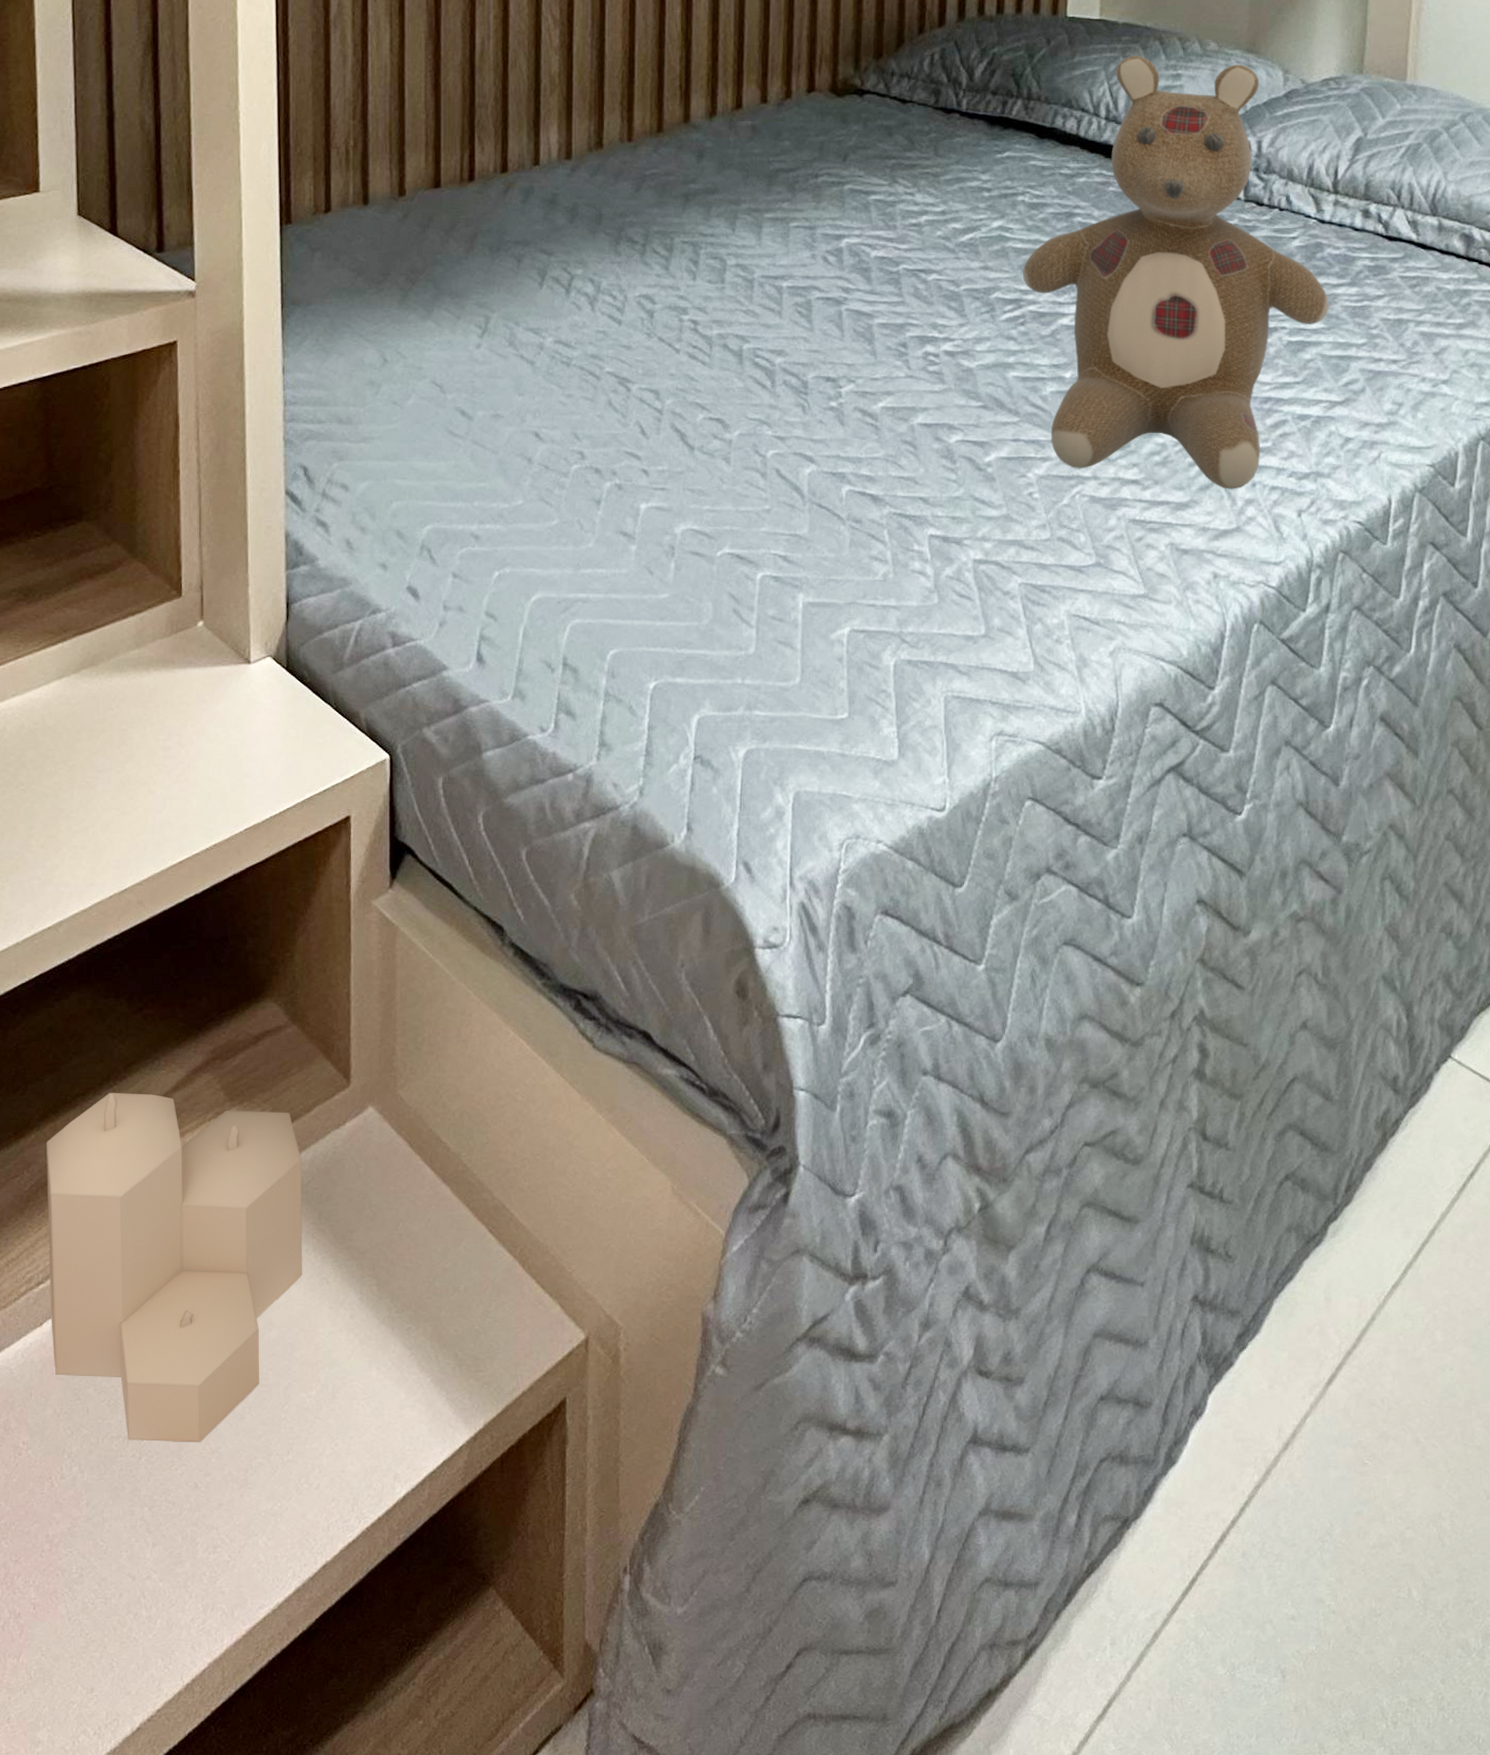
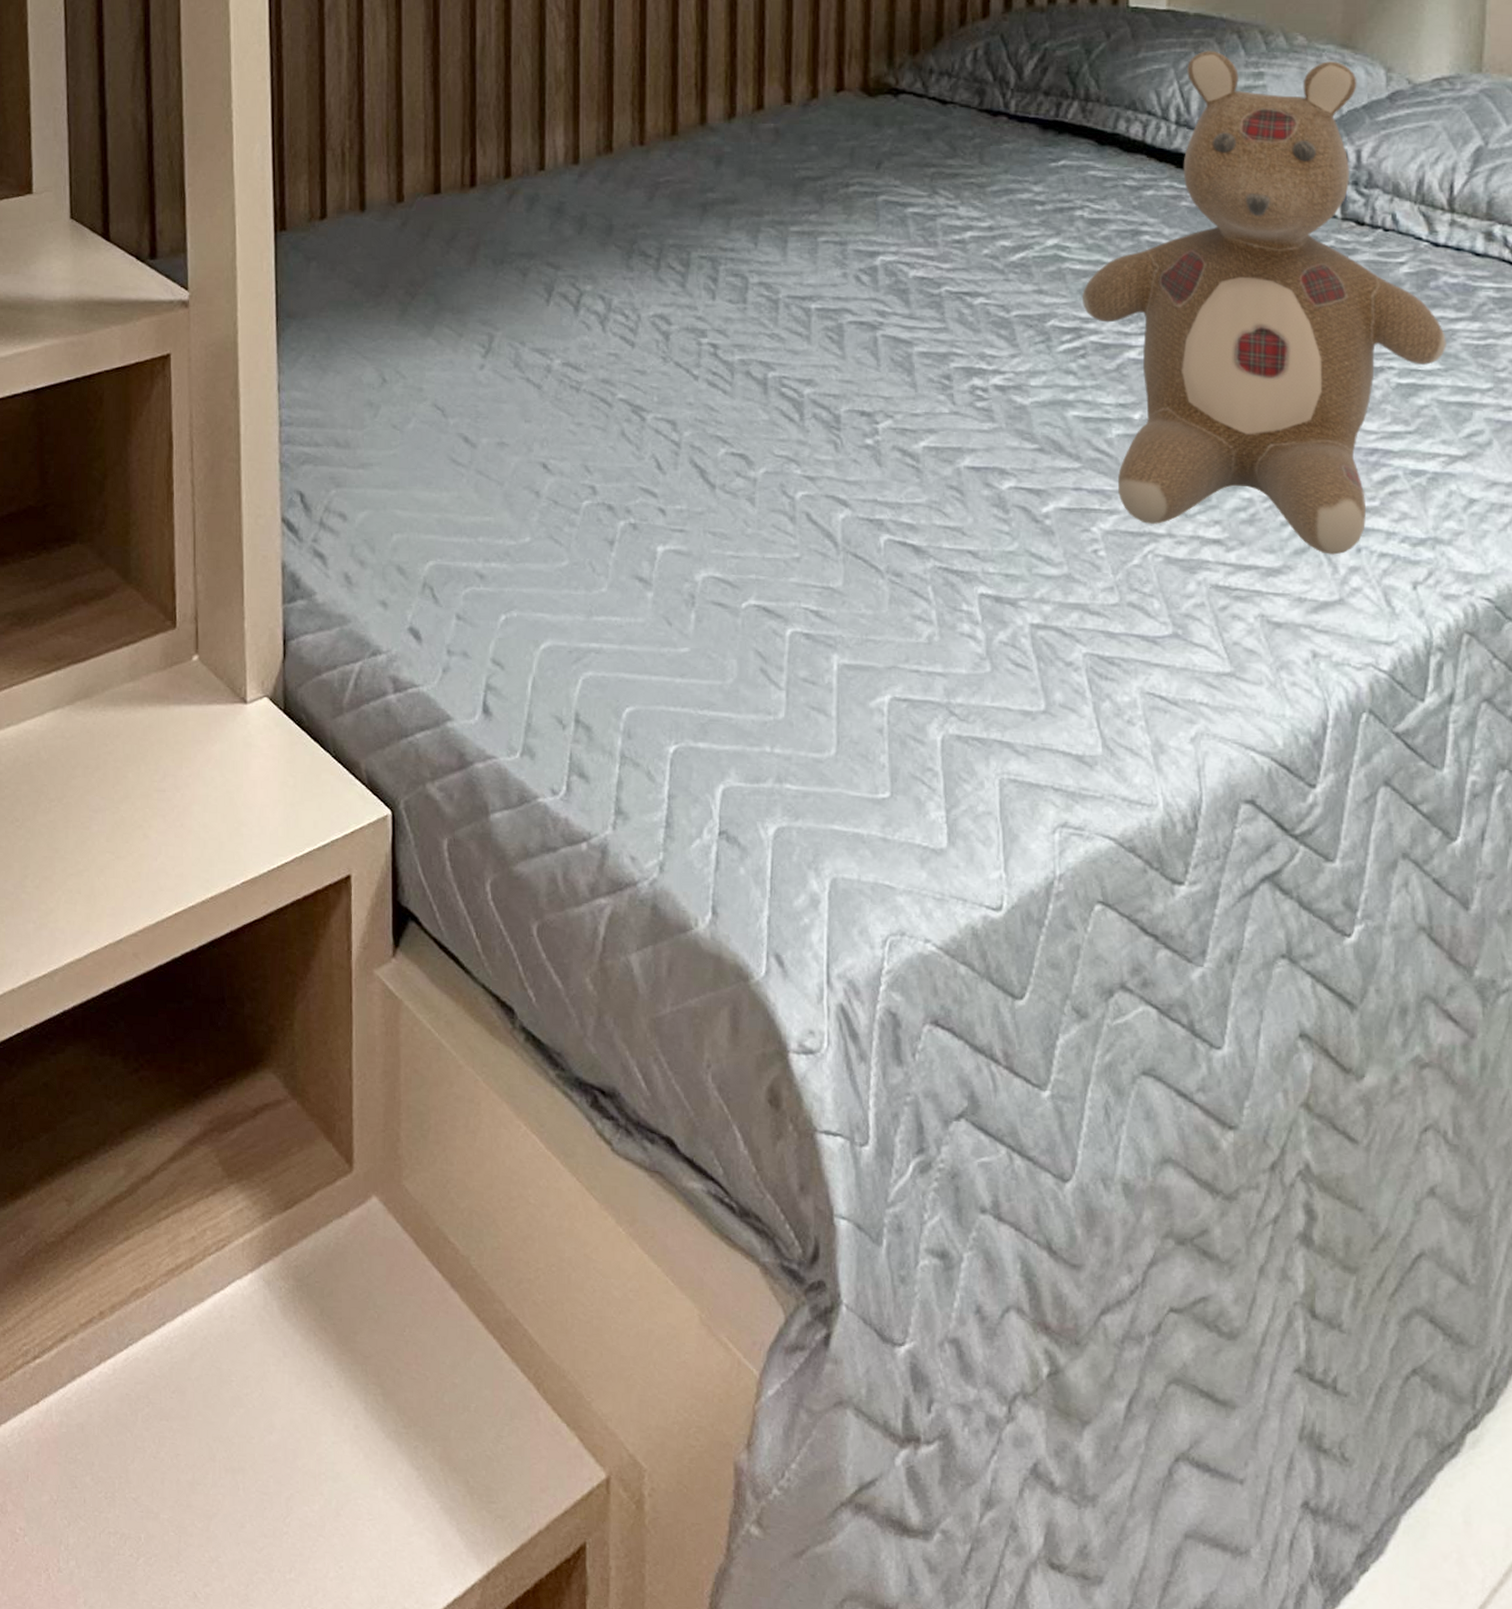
candle: present [46,1093,302,1443] -> none [42,1158,304,1549]

